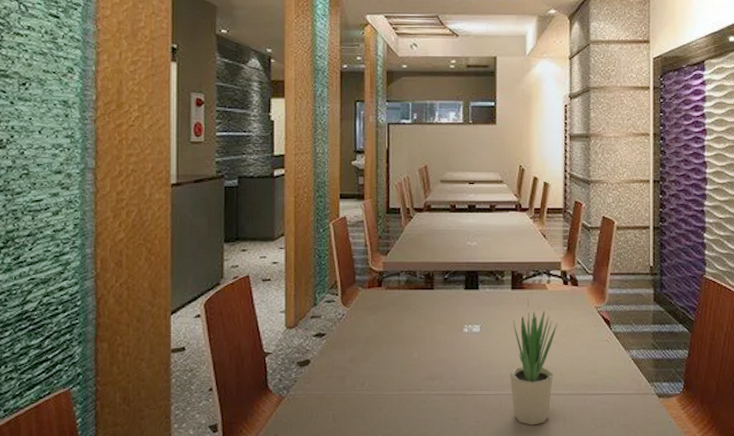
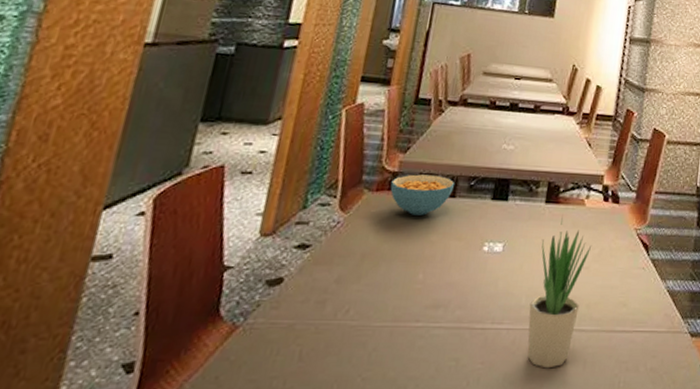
cereal bowl: none [379,272,432,306] -> present [390,174,455,216]

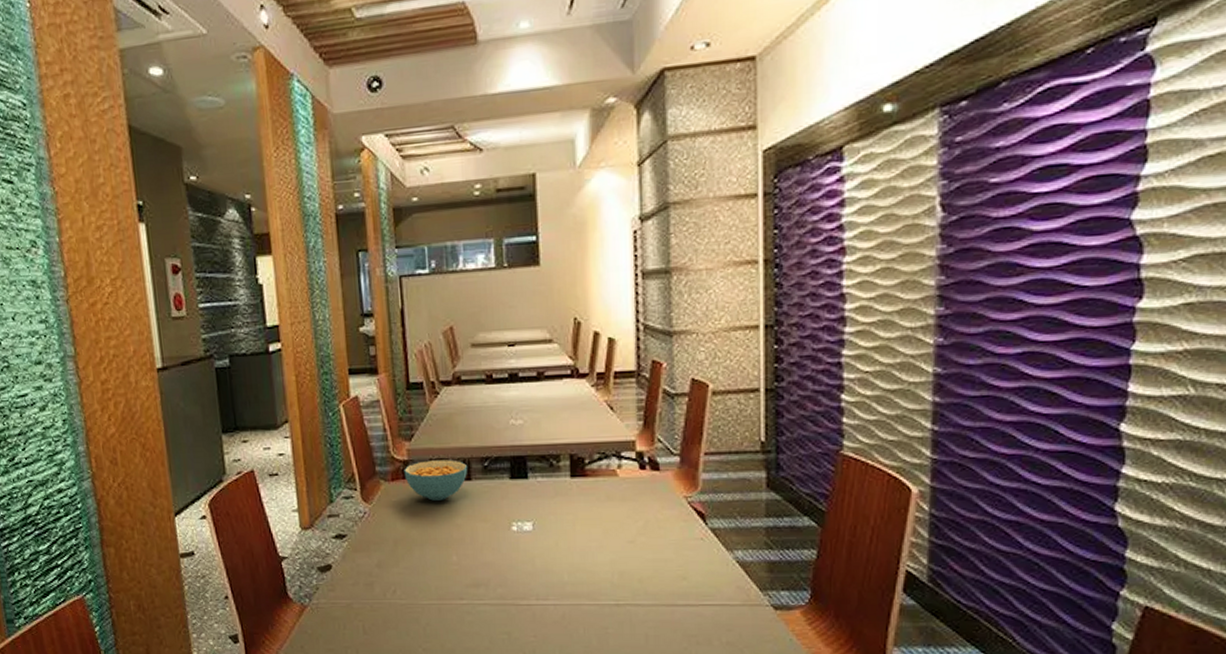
potted plant: present [527,217,591,369] -> none [573,490,633,642]

